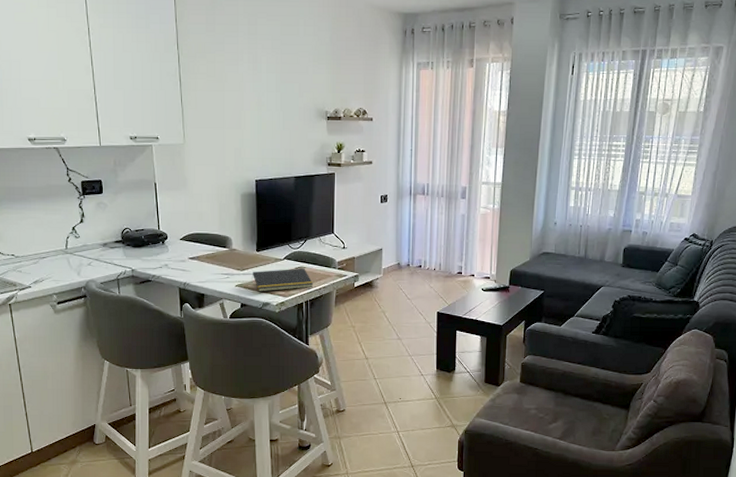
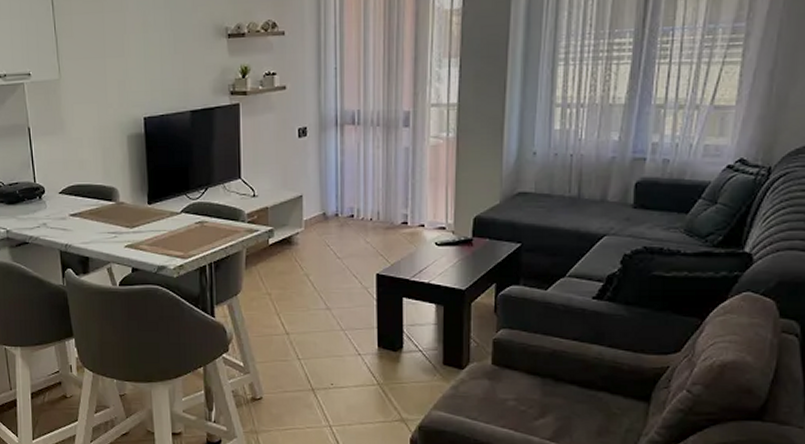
notepad: present [252,268,314,292] -> none [143,223,218,253]

